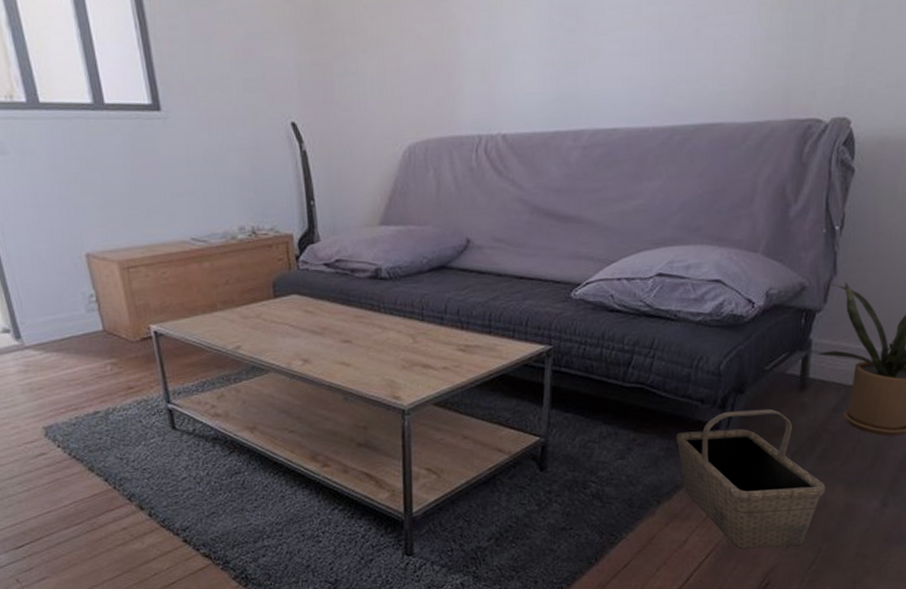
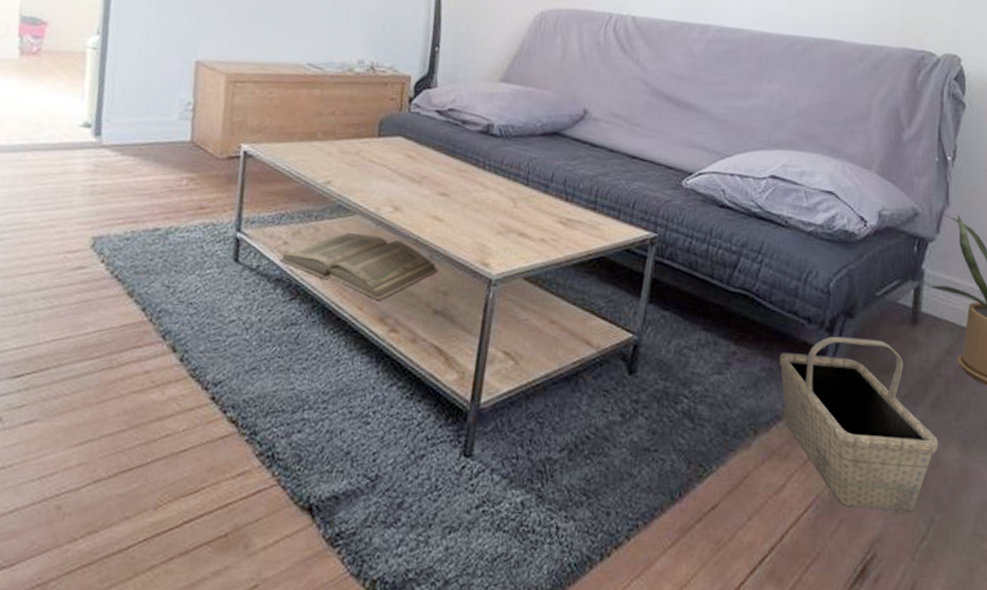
book: none [211,388,354,444] -> present [279,232,438,302]

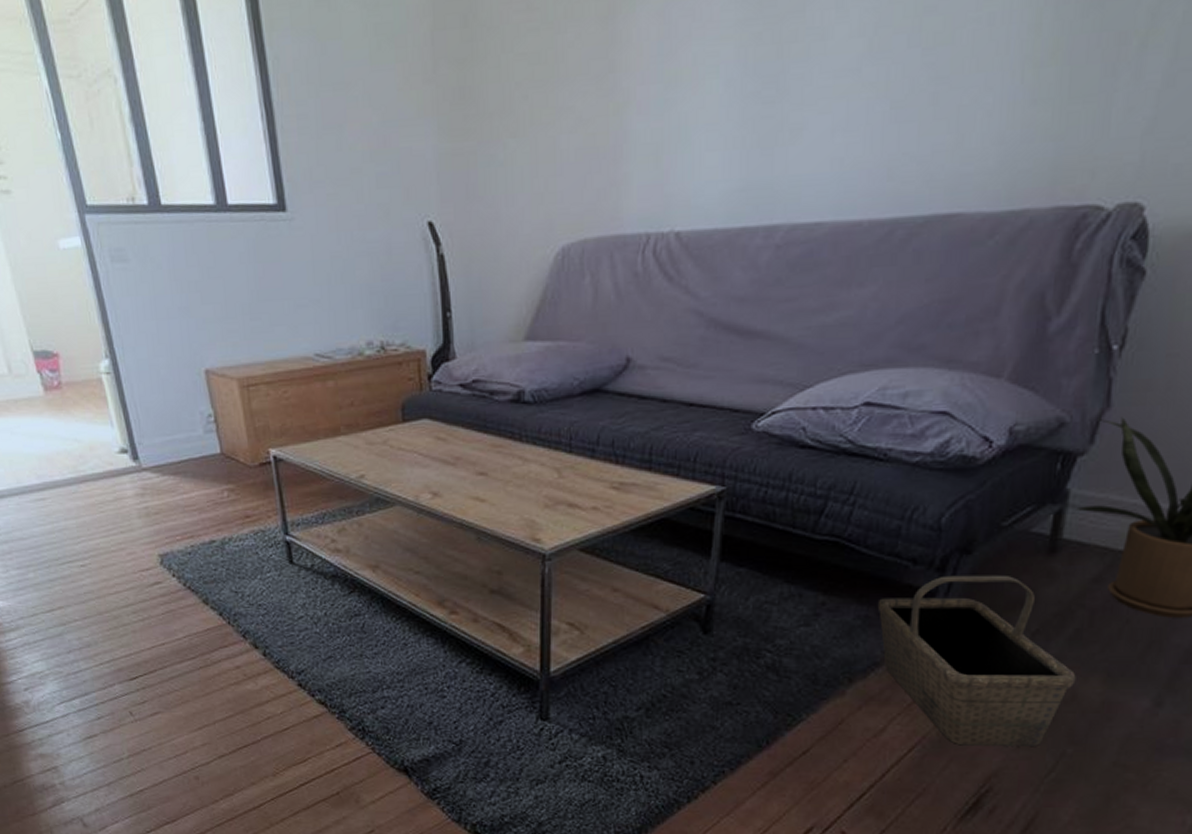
book: present [279,232,438,302] -> none [331,523,488,587]

